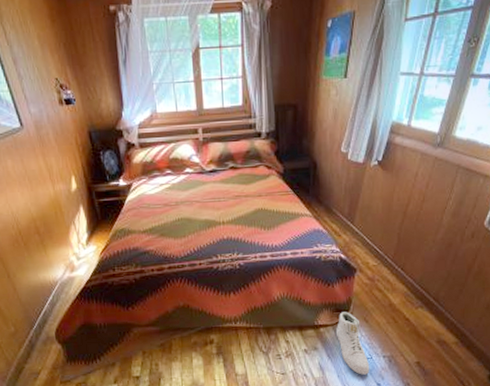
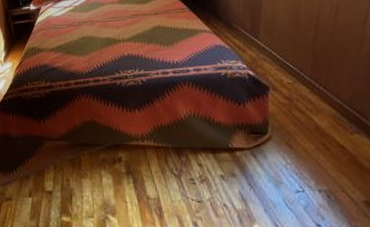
sneaker: present [335,312,370,375] -> none [254,134,305,211]

